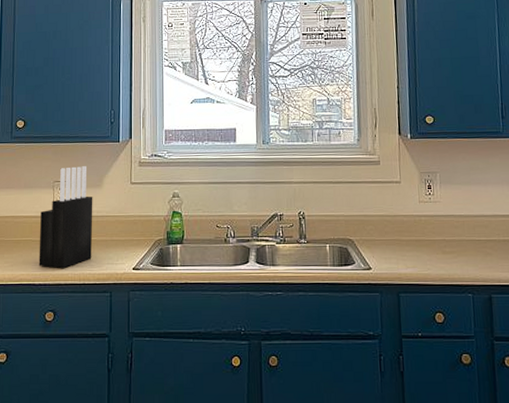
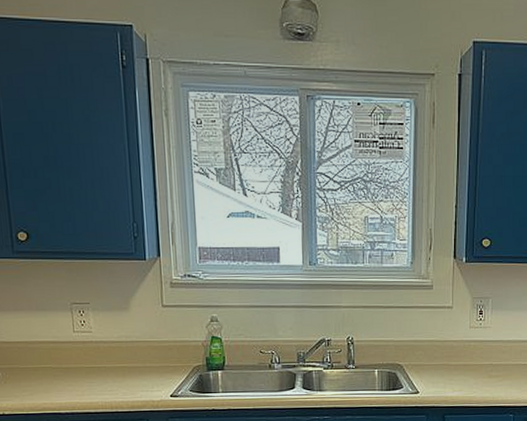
knife block: present [38,166,93,268] -> none [59,286,124,396]

